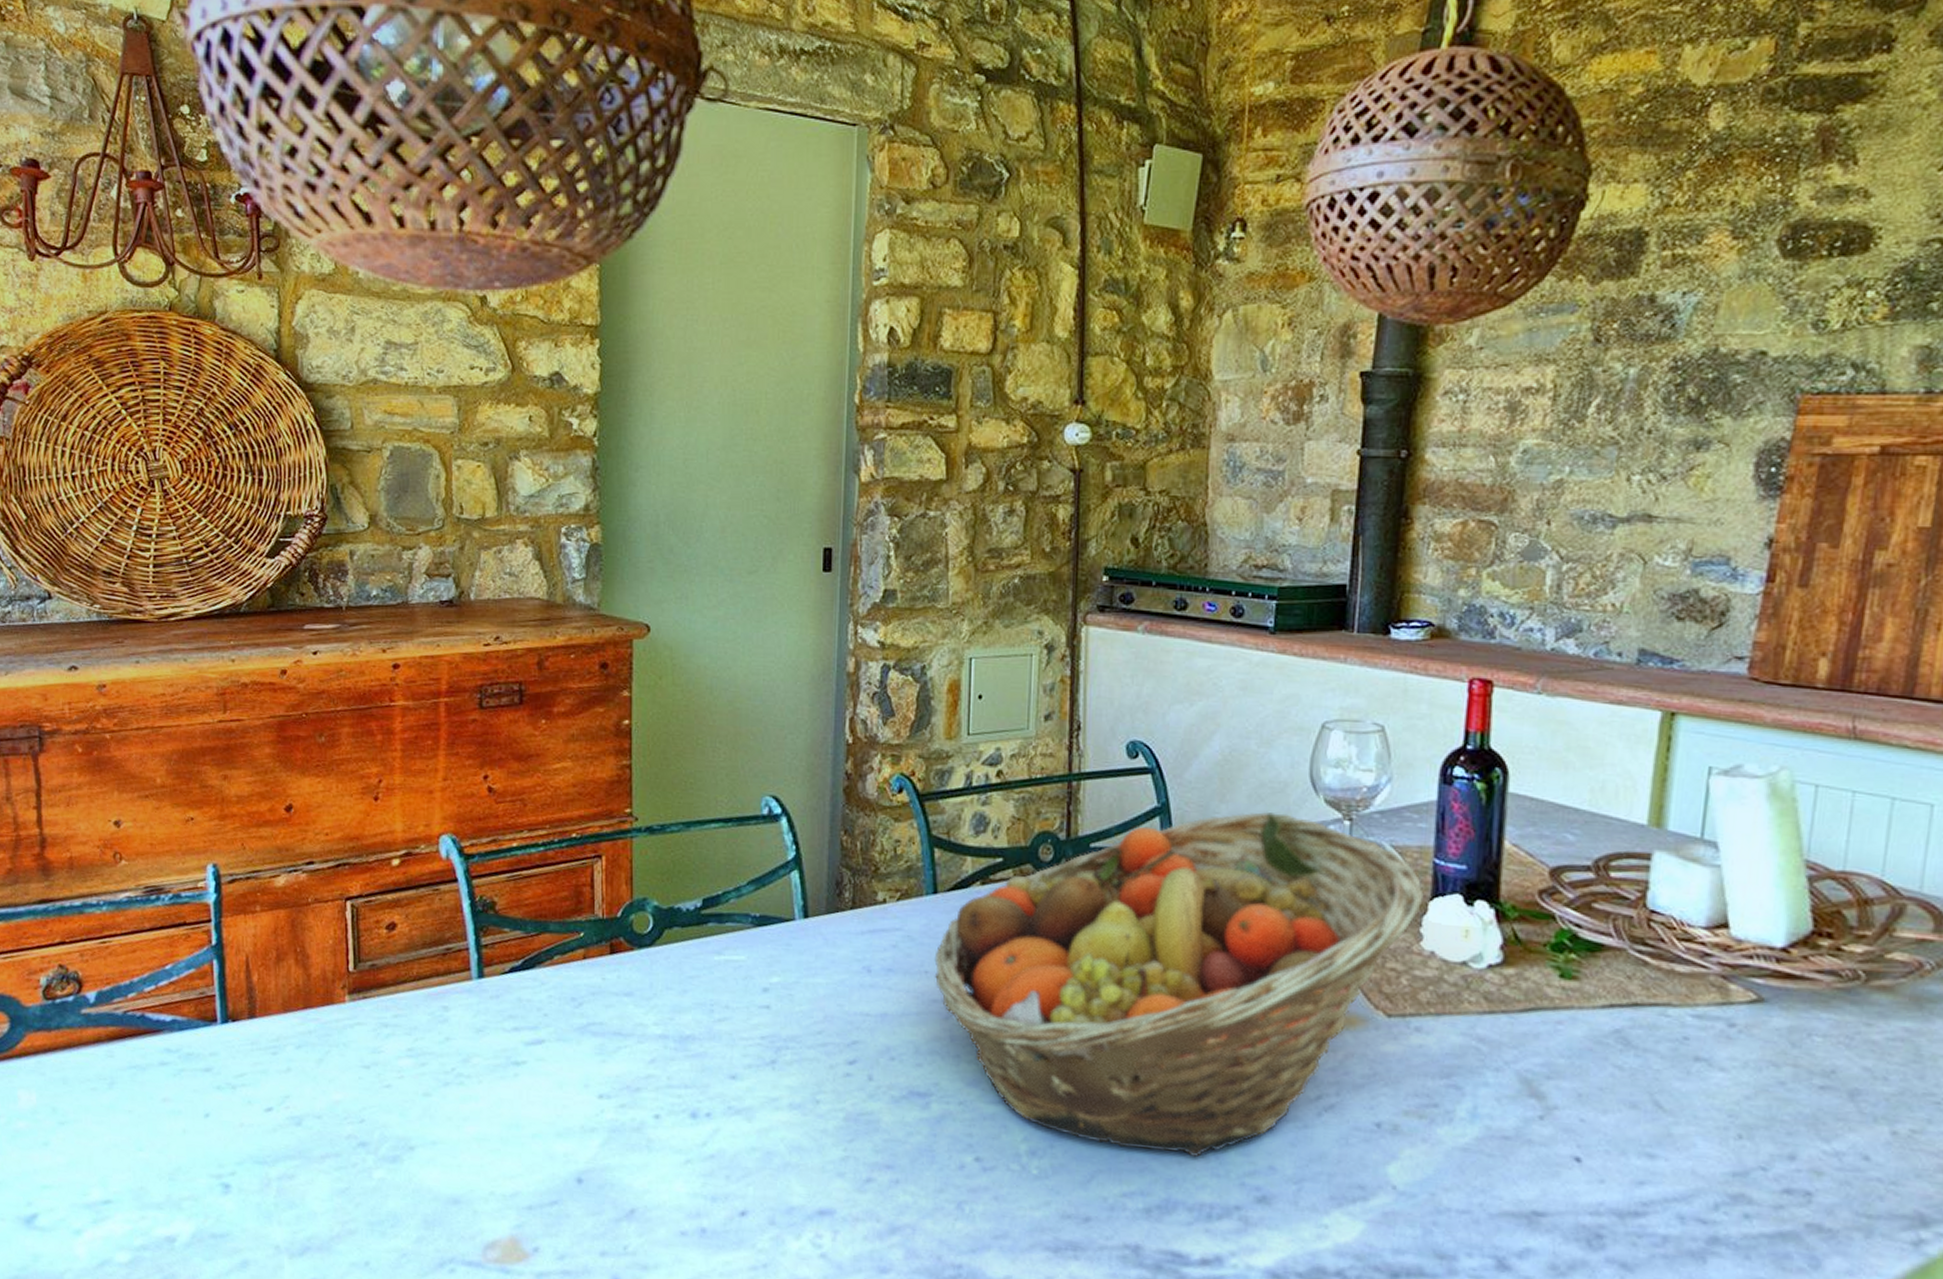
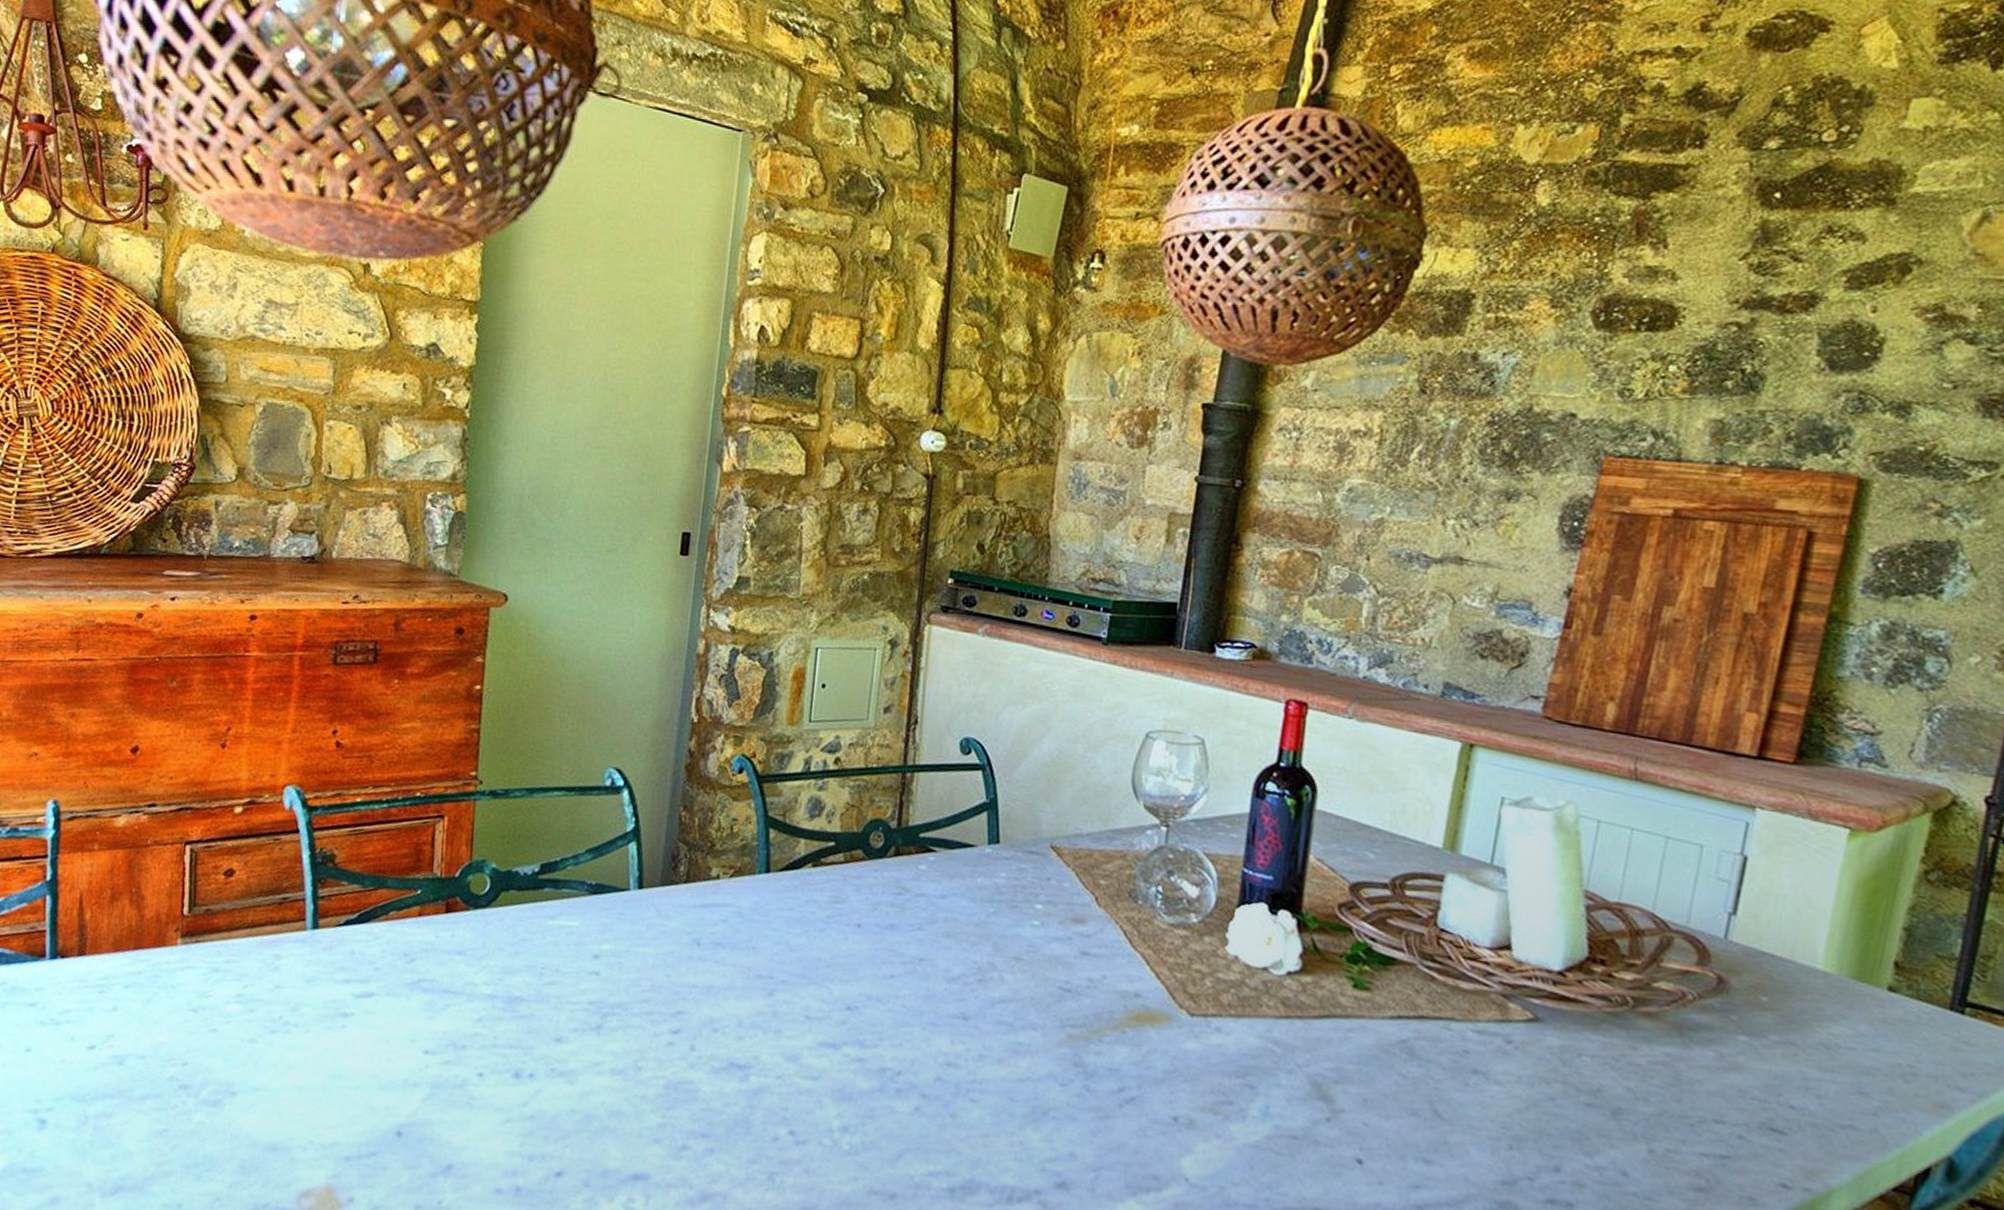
fruit basket: present [934,812,1425,1157] -> none [761,813,1233,1141]

